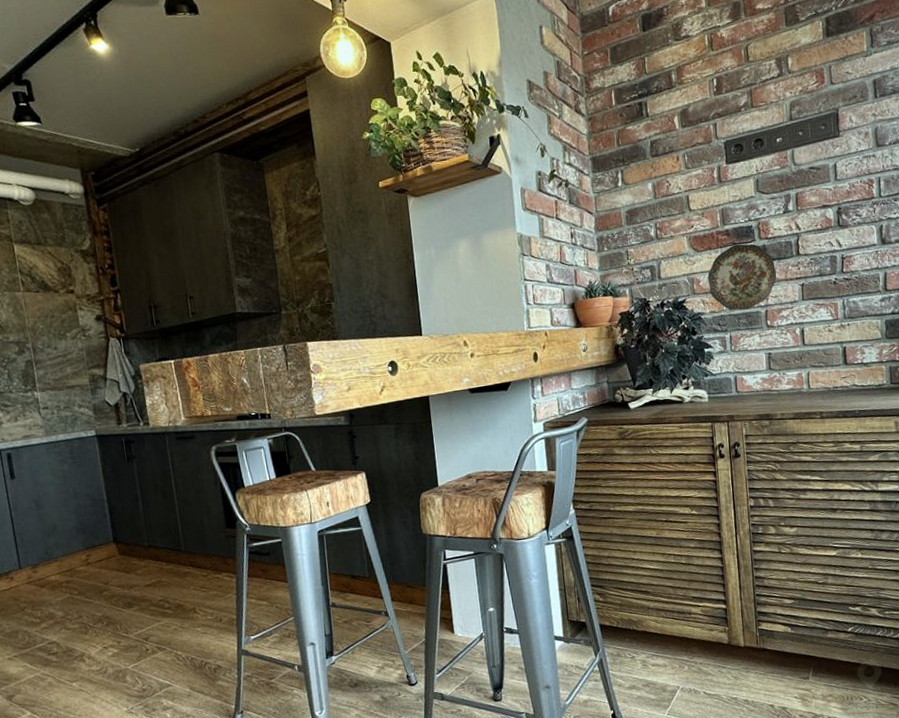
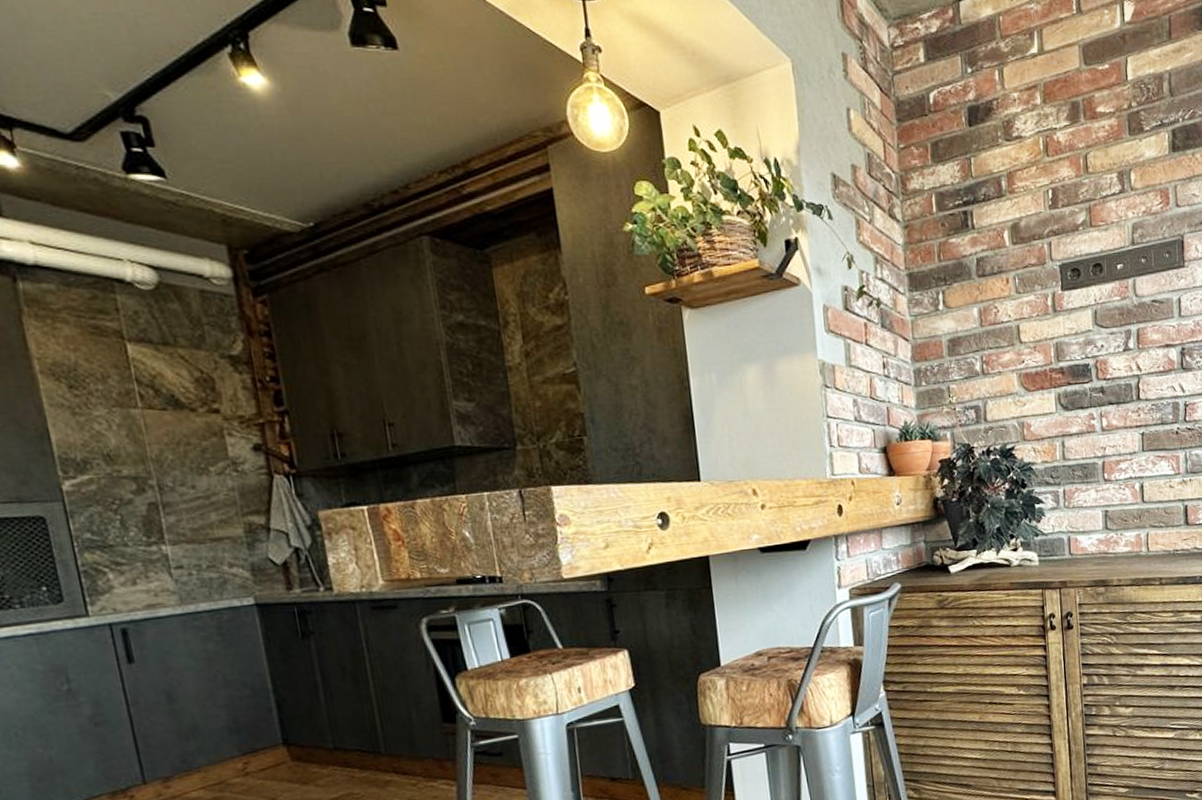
decorative plate: present [707,243,777,310] -> none [1039,384,1116,461]

